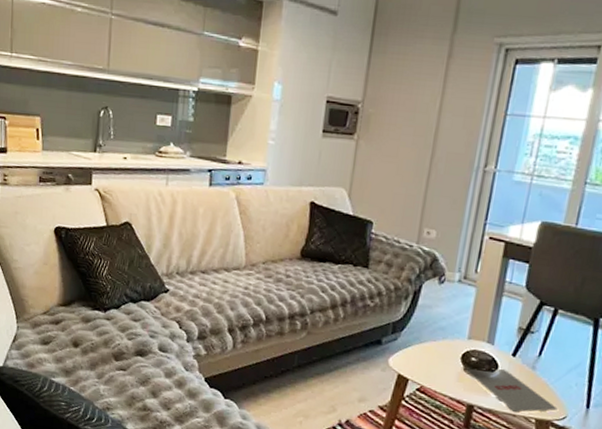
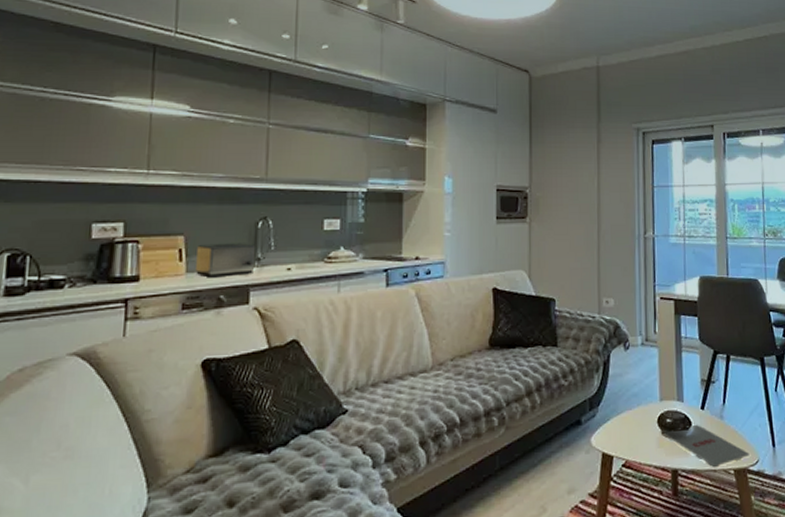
toaster: none [50,126,98,159] -> present [196,243,256,278]

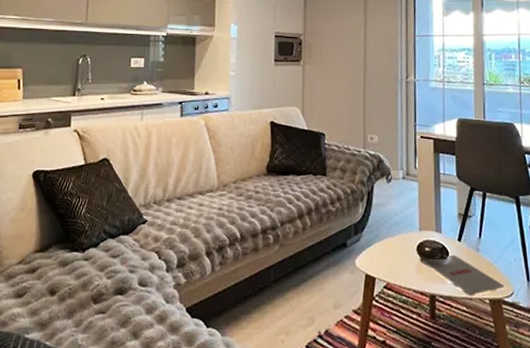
toaster: present [196,243,256,278] -> none [30,76,77,104]

